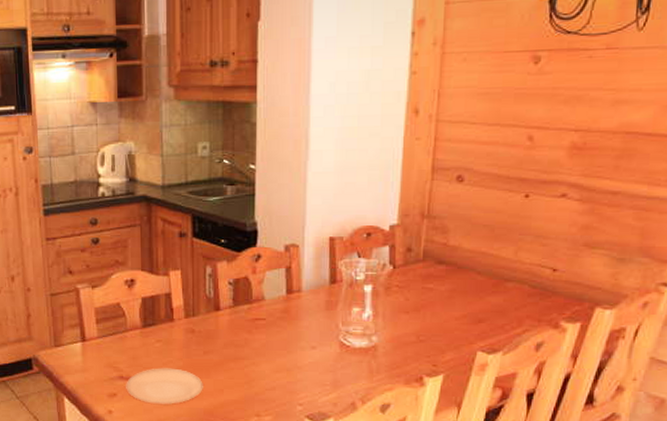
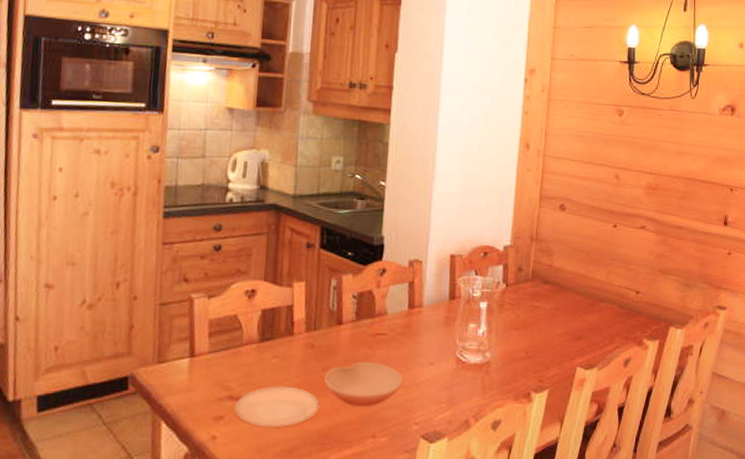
bowl: none [206,346,284,388] -> present [324,362,403,407]

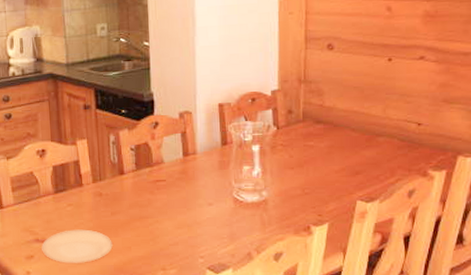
bowl: present [324,362,403,407] -> none [114,206,185,244]

